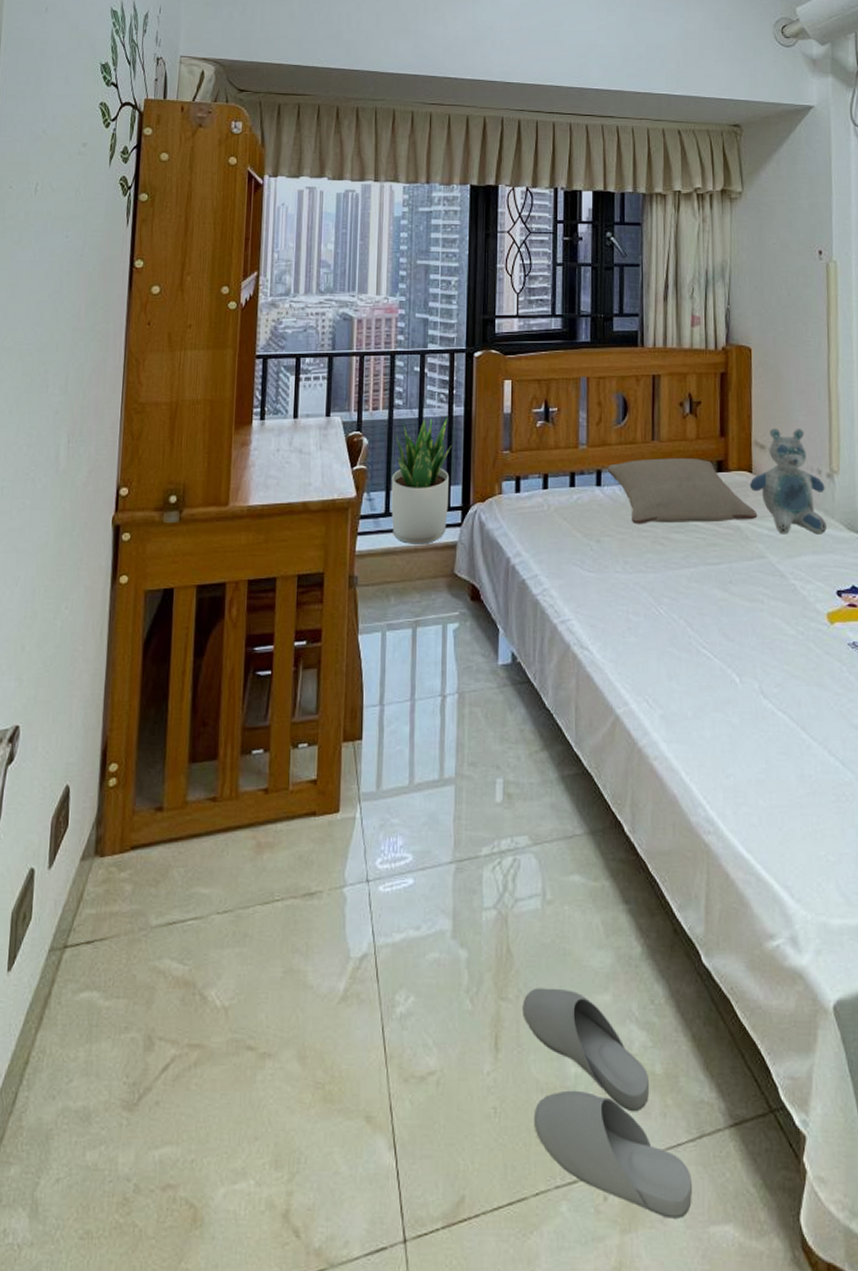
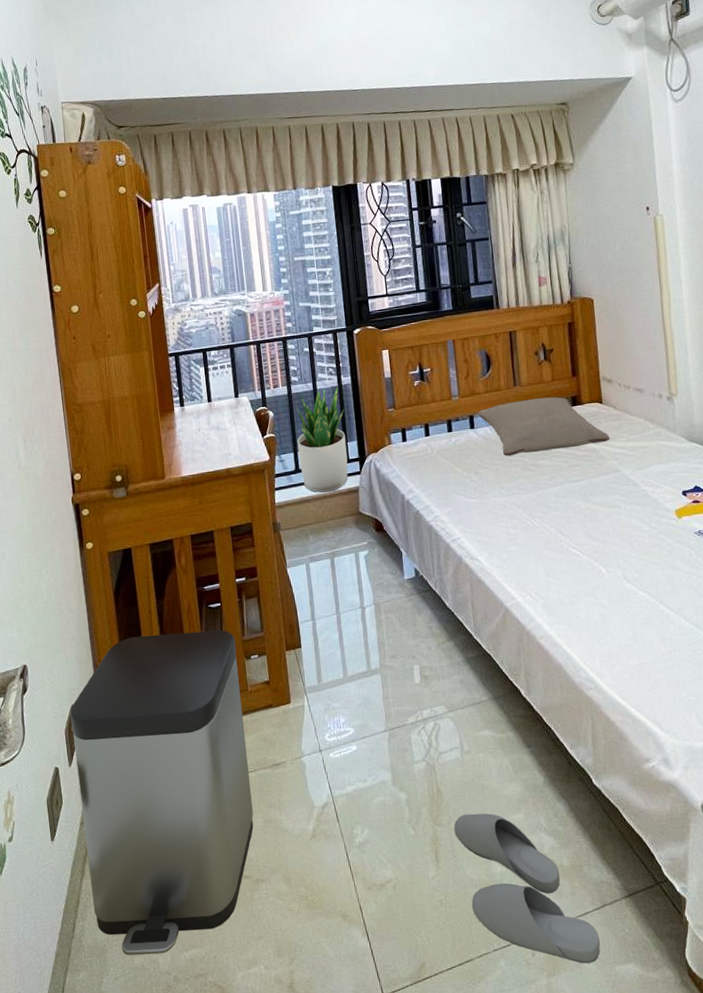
pedal bin: none [45,703,283,1150] -> present [70,630,254,956]
polar bear: present [749,429,827,535] -> none [600,362,670,451]

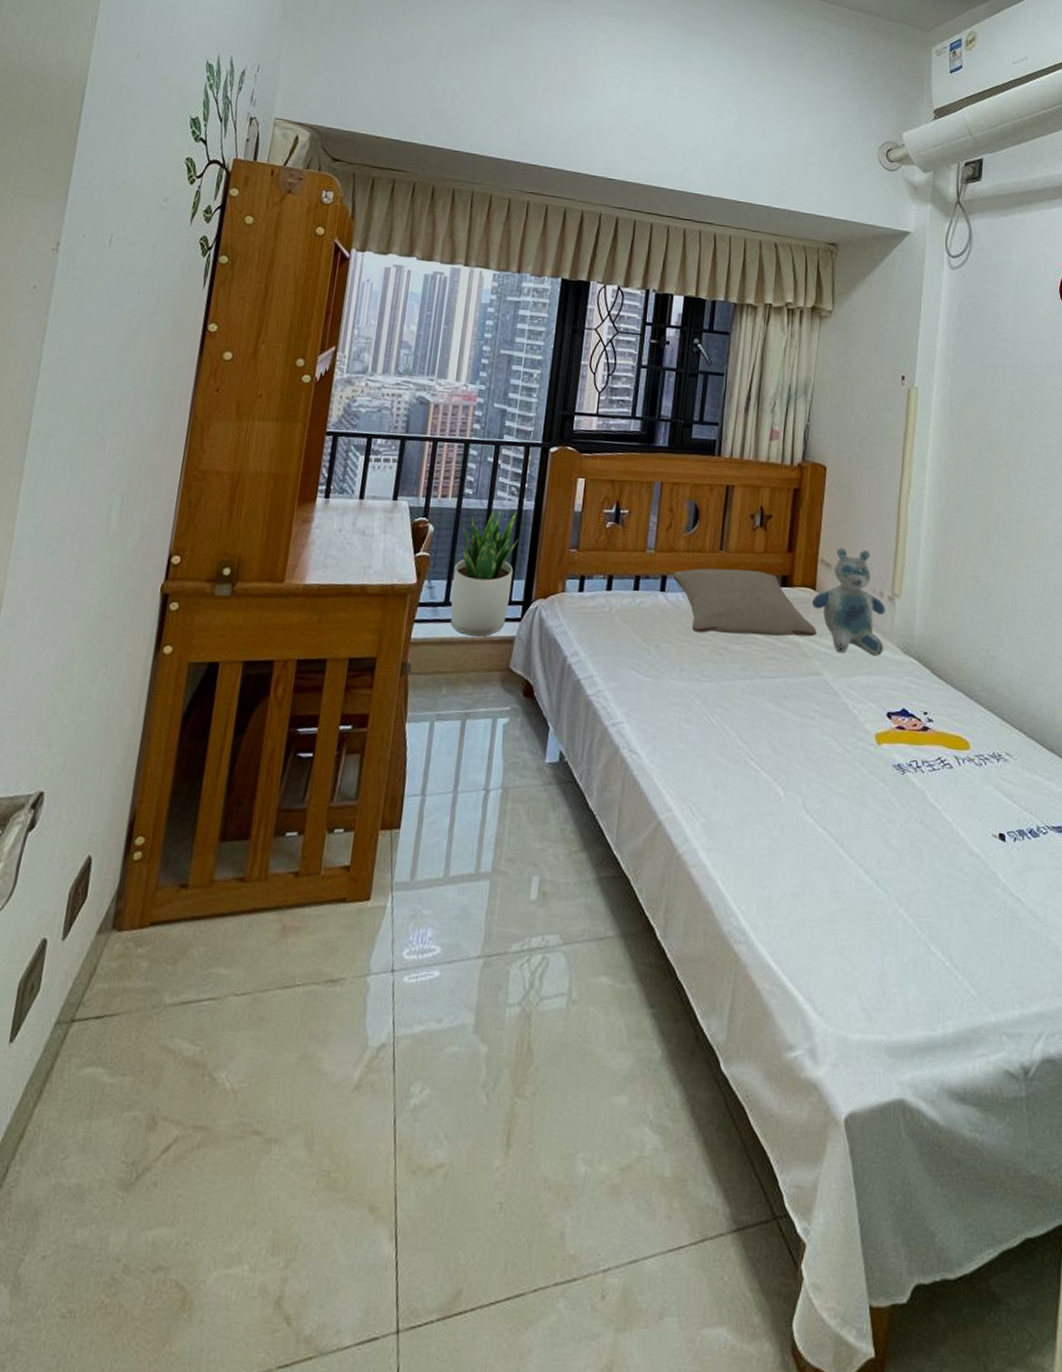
pedal bin: present [70,630,254,956] -> none [39,778,321,1229]
slippers: present [454,813,600,964] -> none [537,1086,690,1320]
polar bear: none [600,362,670,451] -> present [811,548,886,656]

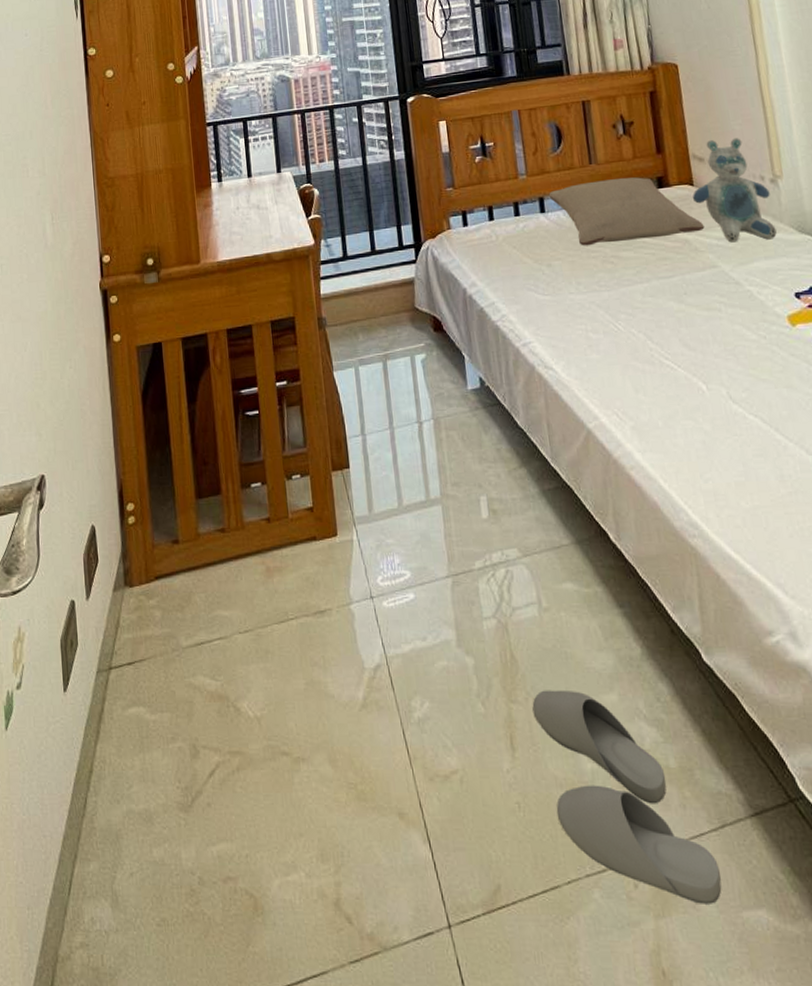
planter: present [450,510,518,637] -> none [342,161,402,284]
slippers: none [537,1086,690,1320] -> present [532,690,722,904]

